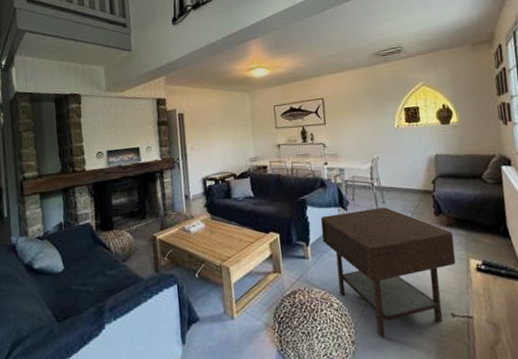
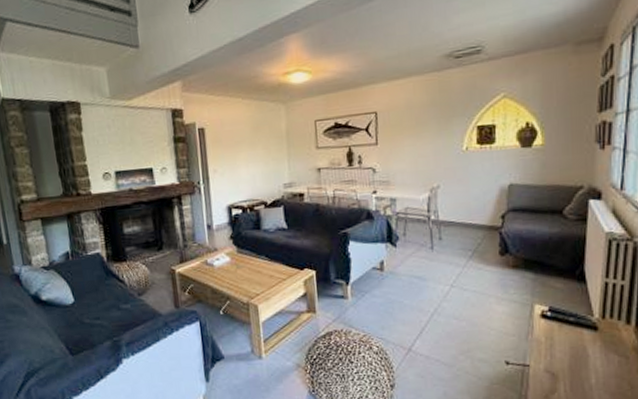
side table: present [320,207,456,337] -> none [364,244,519,382]

